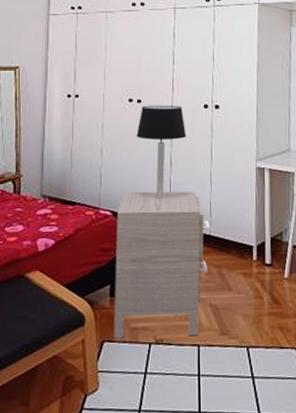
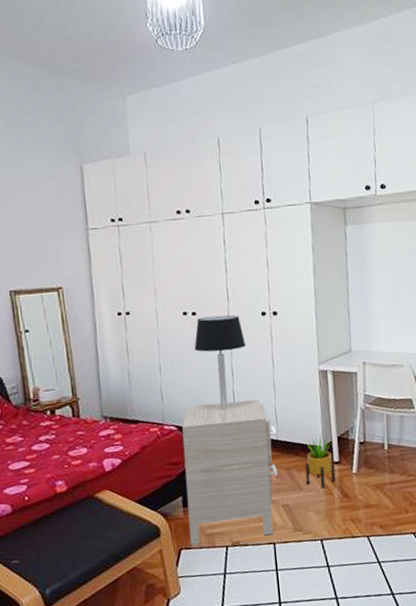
potted plant: none [235,233,267,292] -> present [304,434,336,489]

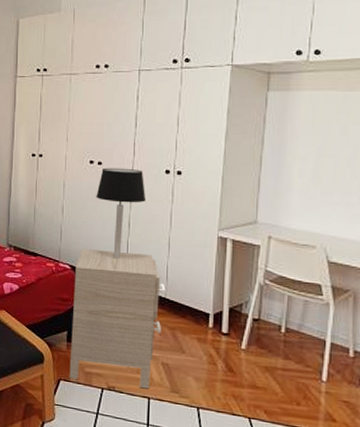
potted plant: present [304,434,336,489] -> none [189,301,223,357]

